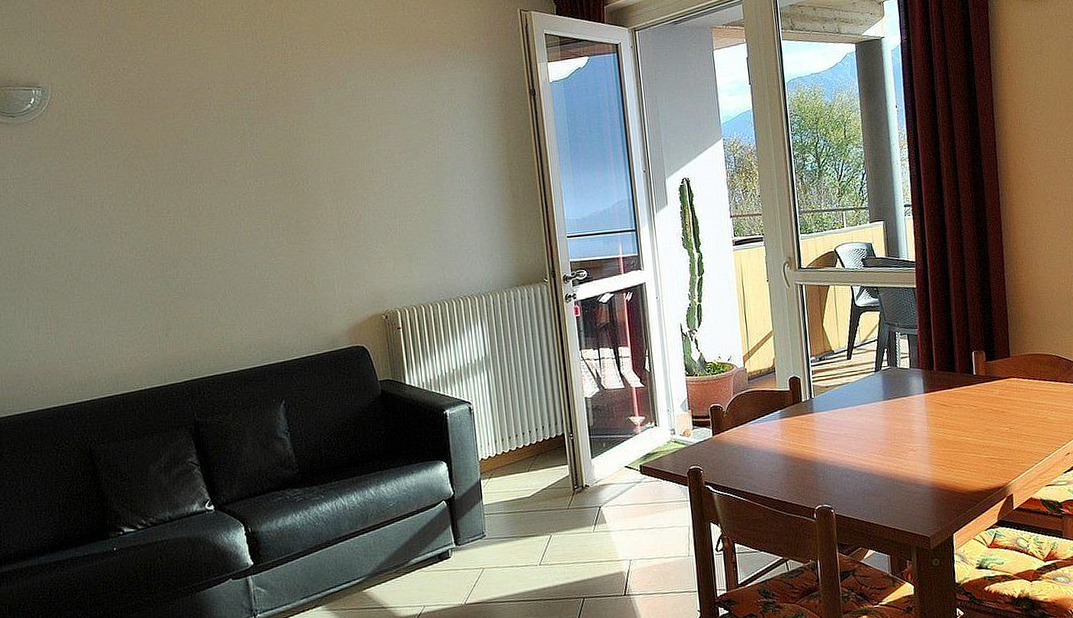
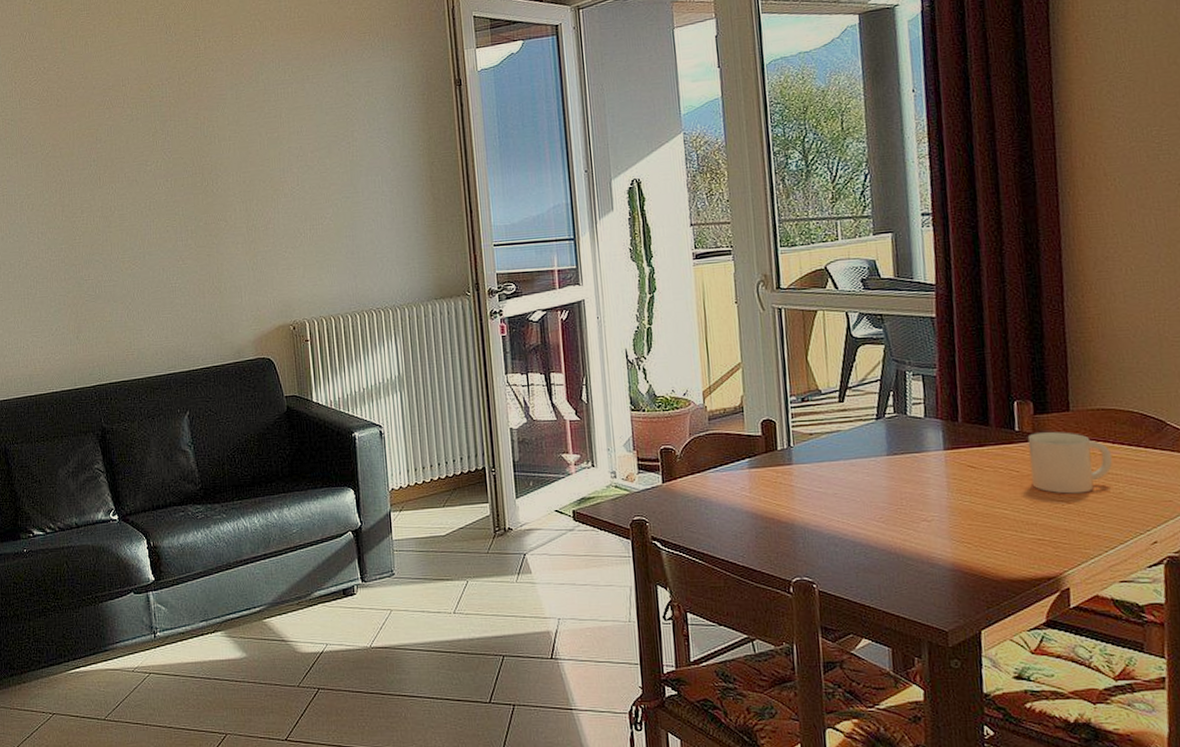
mug: none [982,373,1040,422] -> present [1027,432,1113,494]

